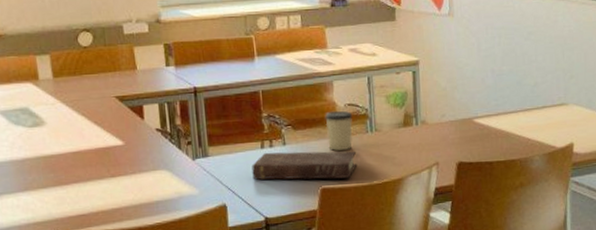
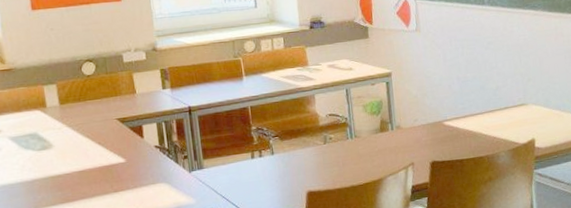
book: present [252,151,357,180] -> none [243,156,339,188]
cup: present [325,110,353,151] -> none [308,120,335,157]

